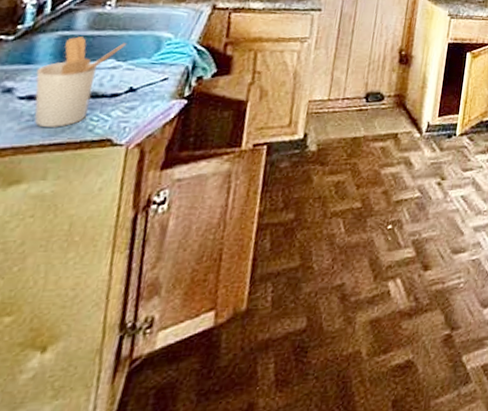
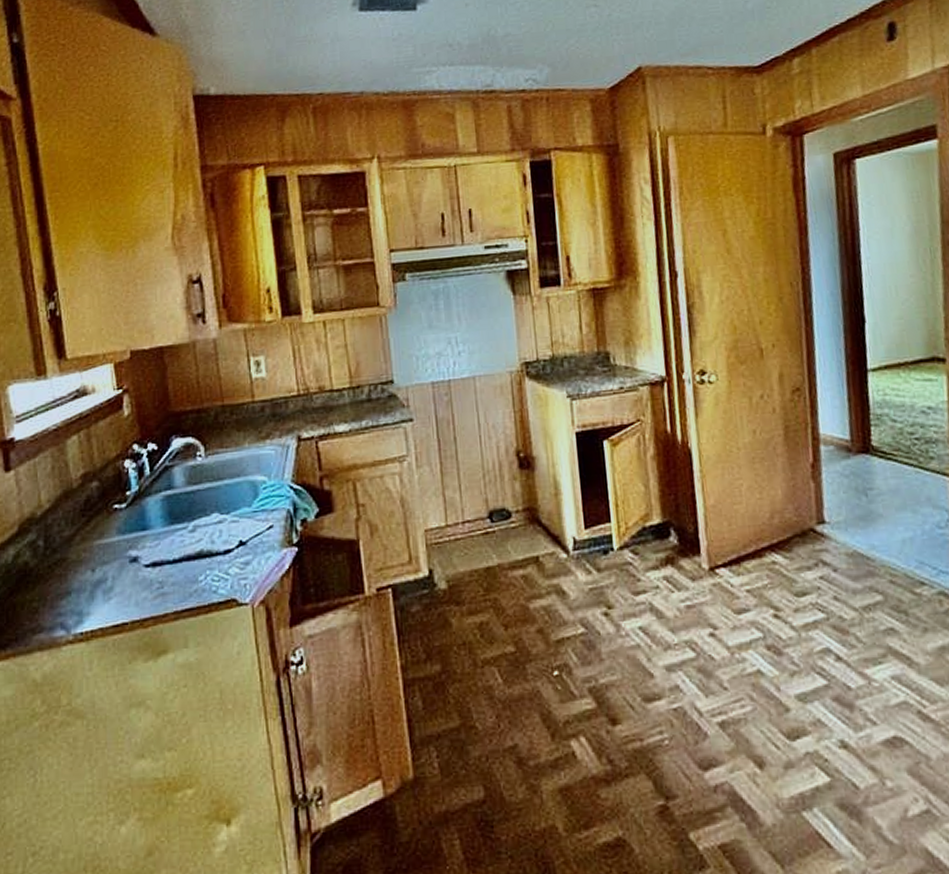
utensil holder: present [34,36,127,127] -> none [153,494,226,593]

